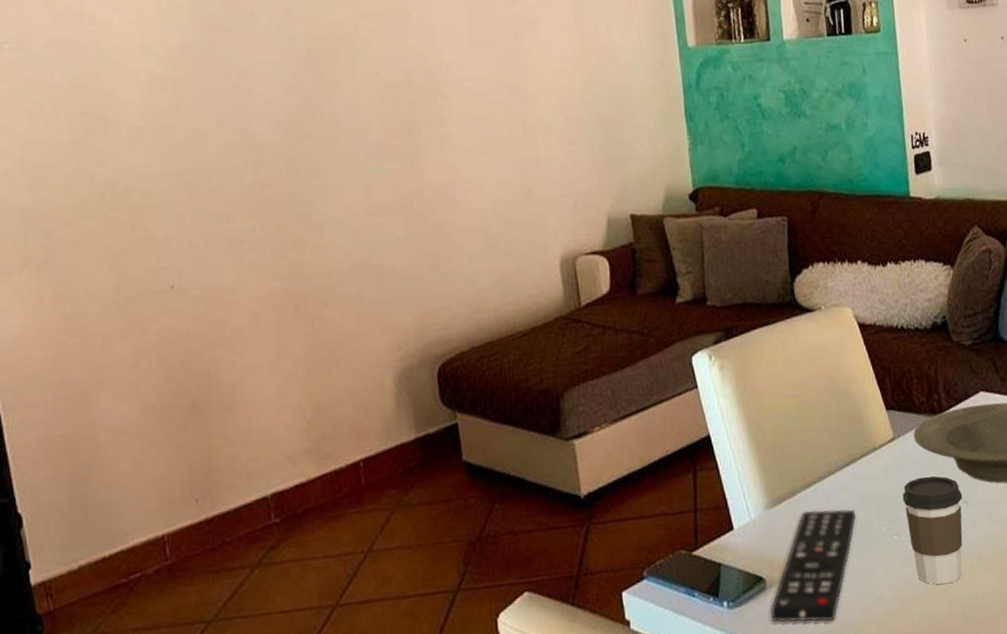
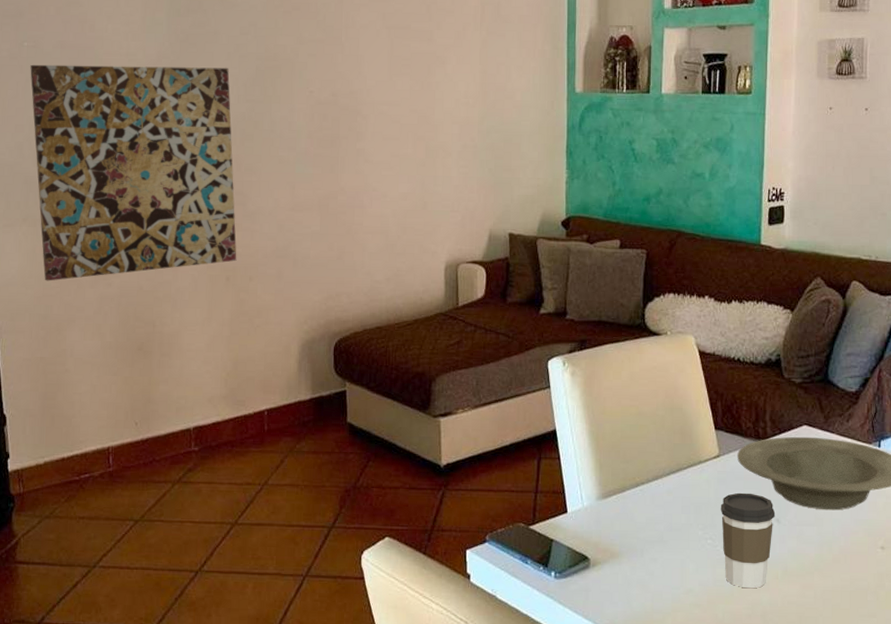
wall art: none [15,54,306,338] -> present [30,64,237,281]
remote control: present [770,509,857,623] -> none [591,506,677,604]

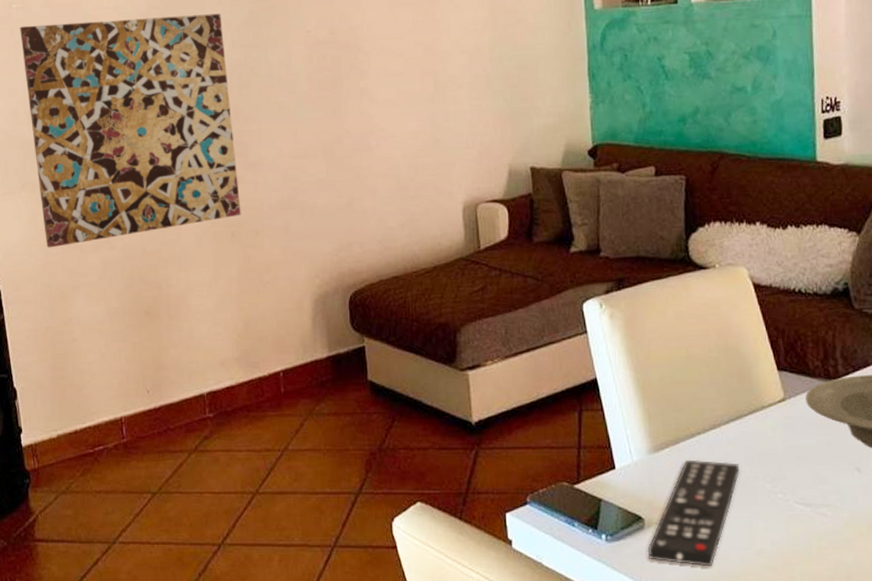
remote control: none [591,506,677,604] -> present [647,459,741,567]
coffee cup: present [720,492,776,589] -> none [789,439,855,547]

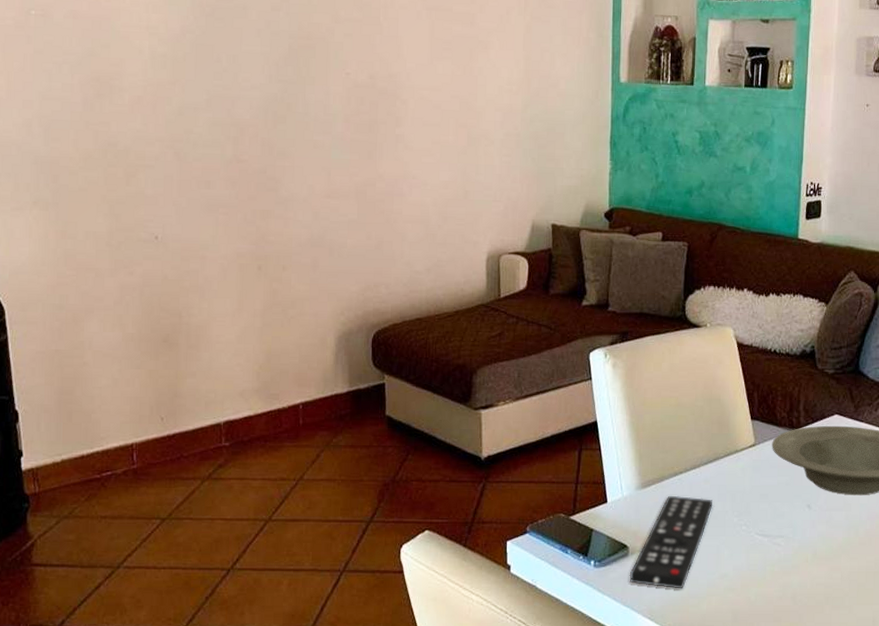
wall art: present [20,13,241,248] -> none [38,35,269,269]

